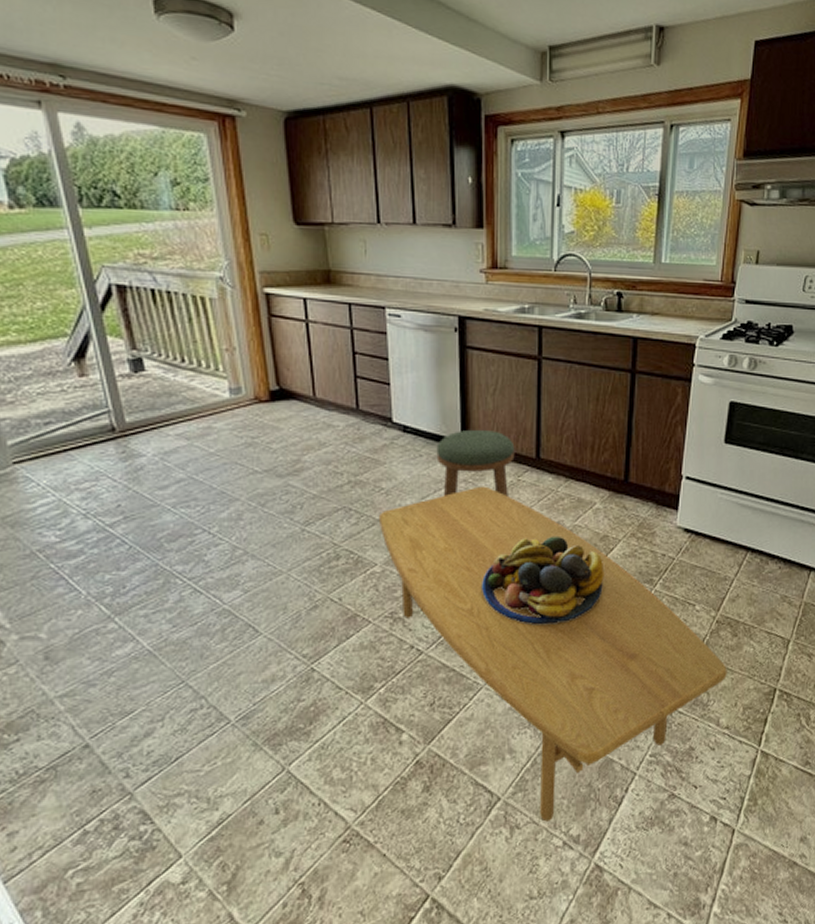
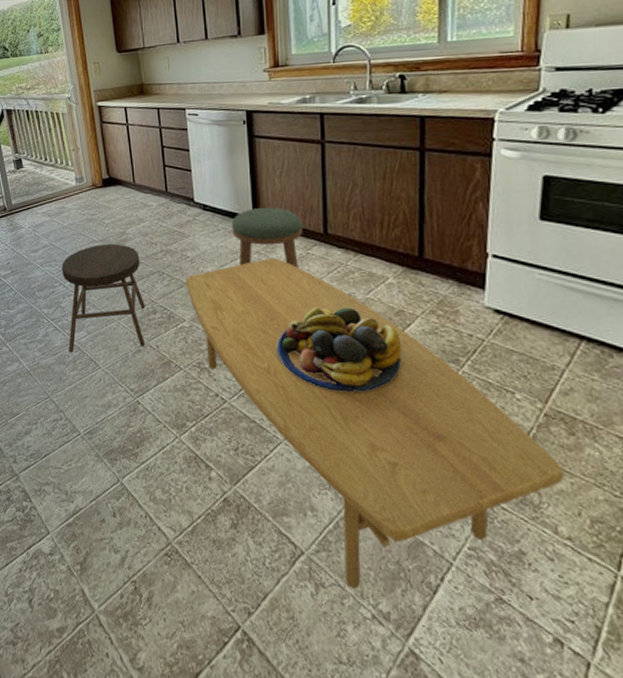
stool: none [205,474,327,620] -> present [61,243,146,353]

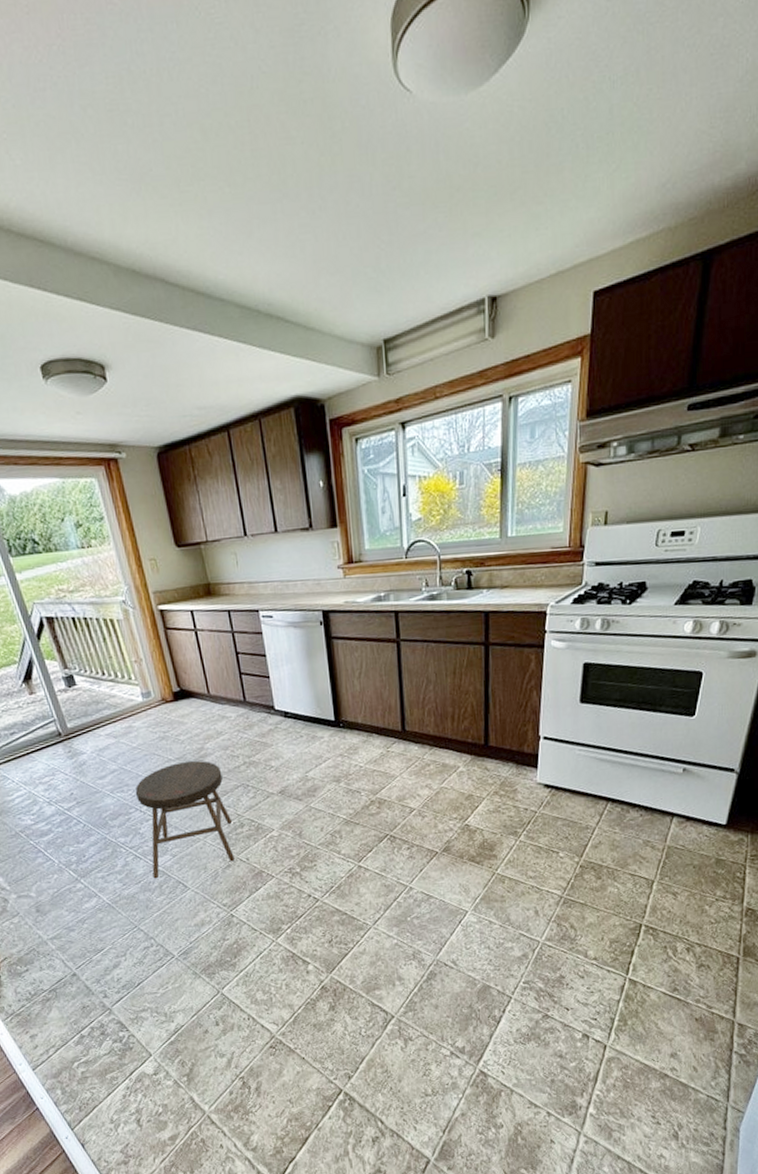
coffee table: present [185,257,564,589] -> none [271,758,593,1036]
stool: present [231,207,303,268] -> none [314,709,383,770]
fruit bowl: present [277,307,402,392] -> none [363,797,472,875]

